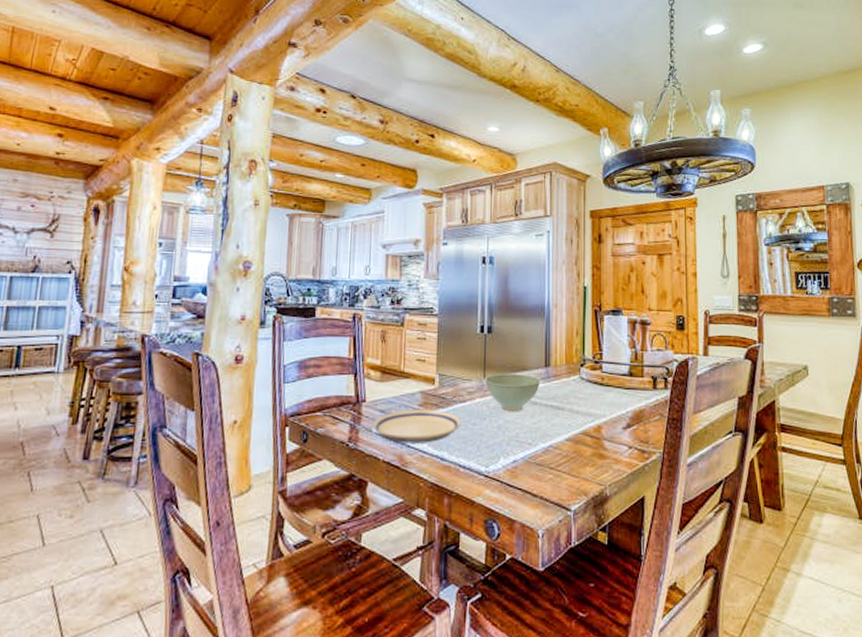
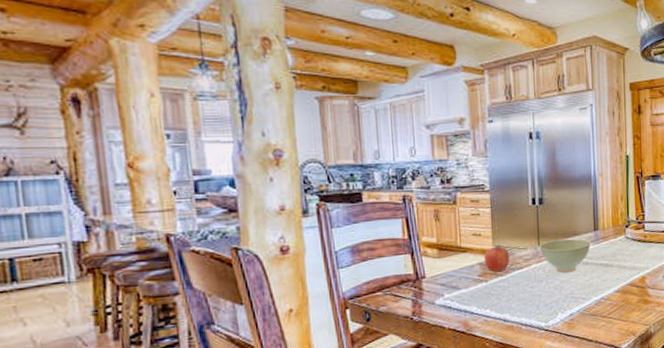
plate: present [372,410,462,443] -> none [434,278,520,311]
fruit: none [426,373,453,403] -> present [484,245,510,272]

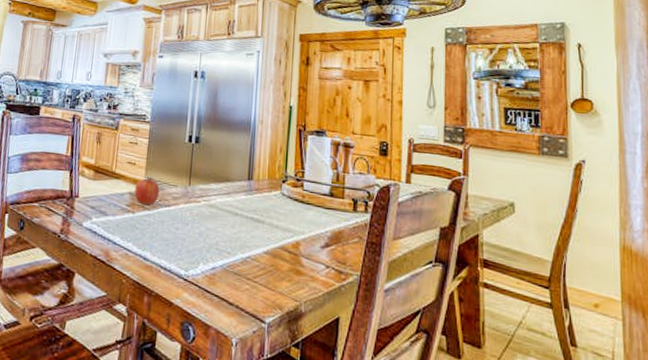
bowl: present [540,238,590,273] -> none [190,182,243,220]

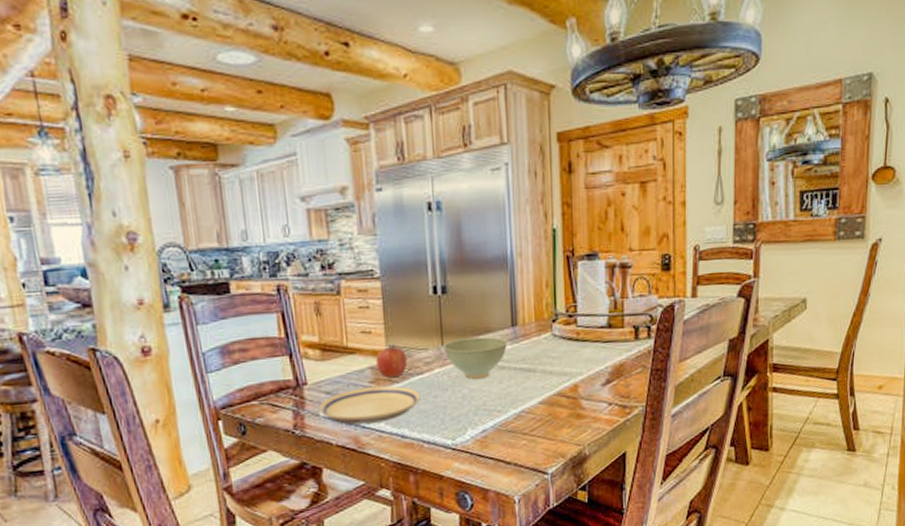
plate: none [83,208,166,242] -> present [318,385,421,425]
bowl: none [190,182,243,220] -> present [443,336,507,379]

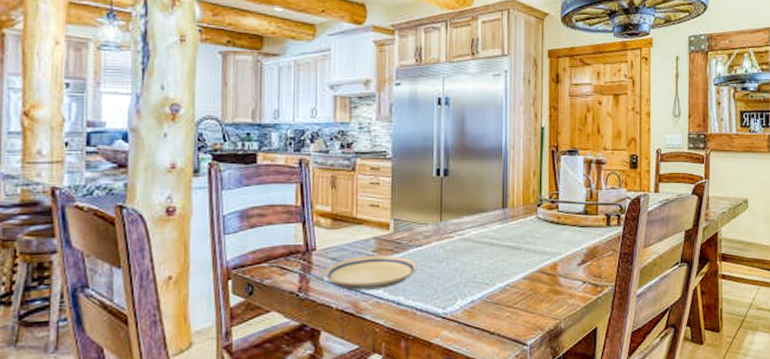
fruit: present [376,344,408,378] -> none [381,218,409,249]
bowl: present [443,336,507,379] -> none [442,215,497,253]

